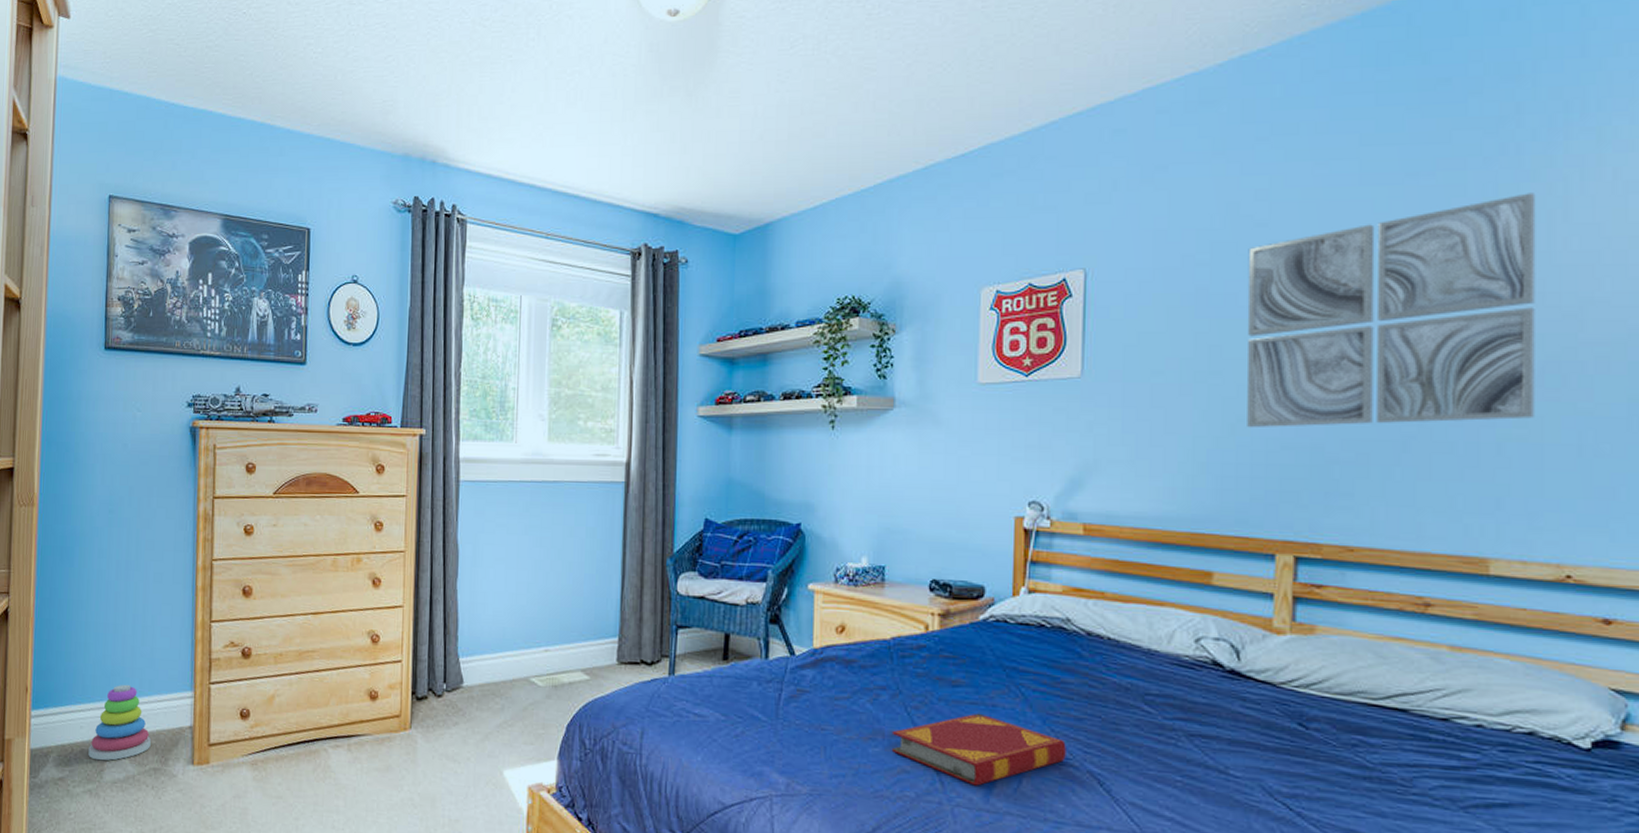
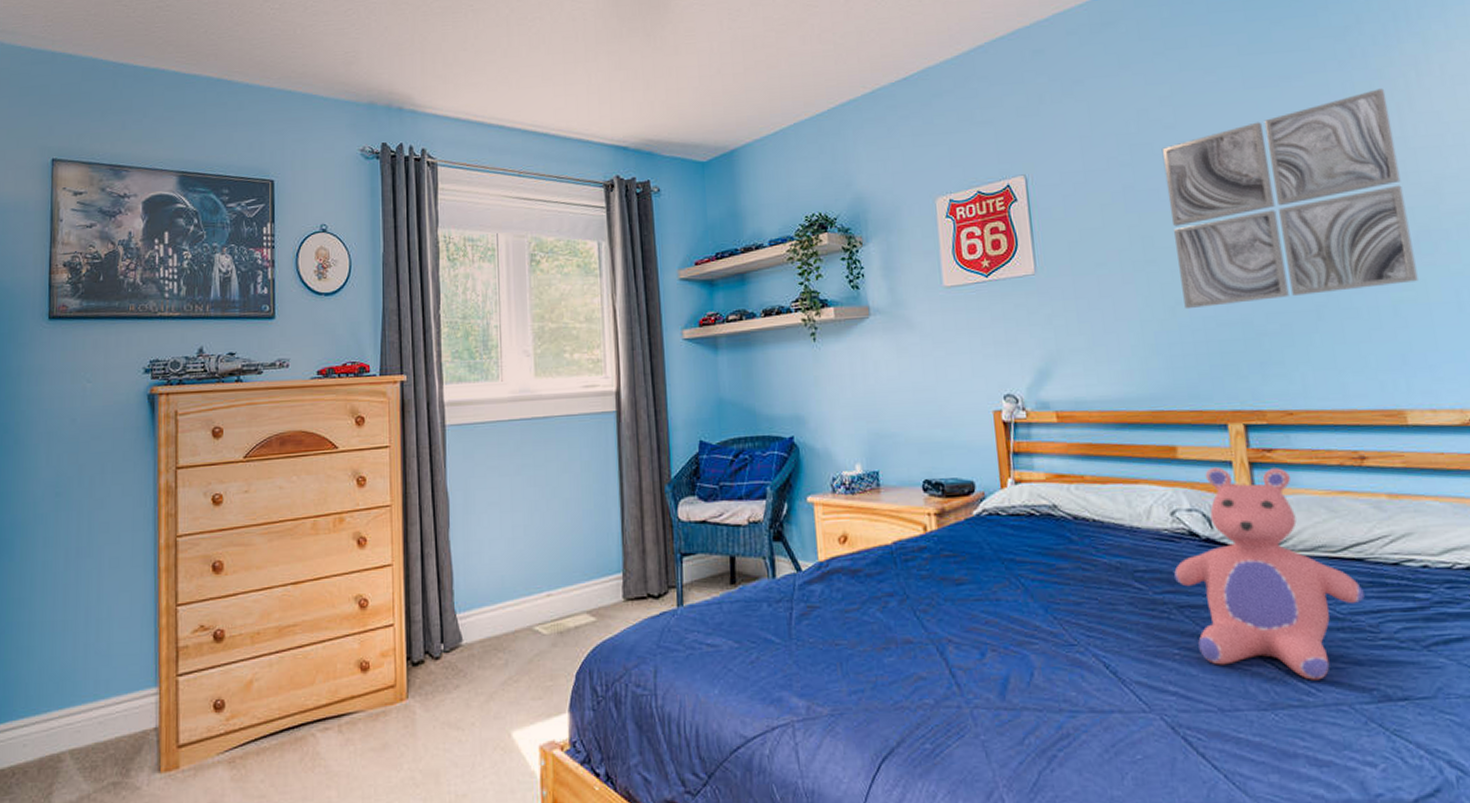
stacking toy: present [88,684,151,761] -> none [33,688,109,782]
hardback book: present [891,713,1066,786] -> none [904,609,1071,684]
teddy bear: none [1188,598,1402,826] -> present [1173,467,1365,680]

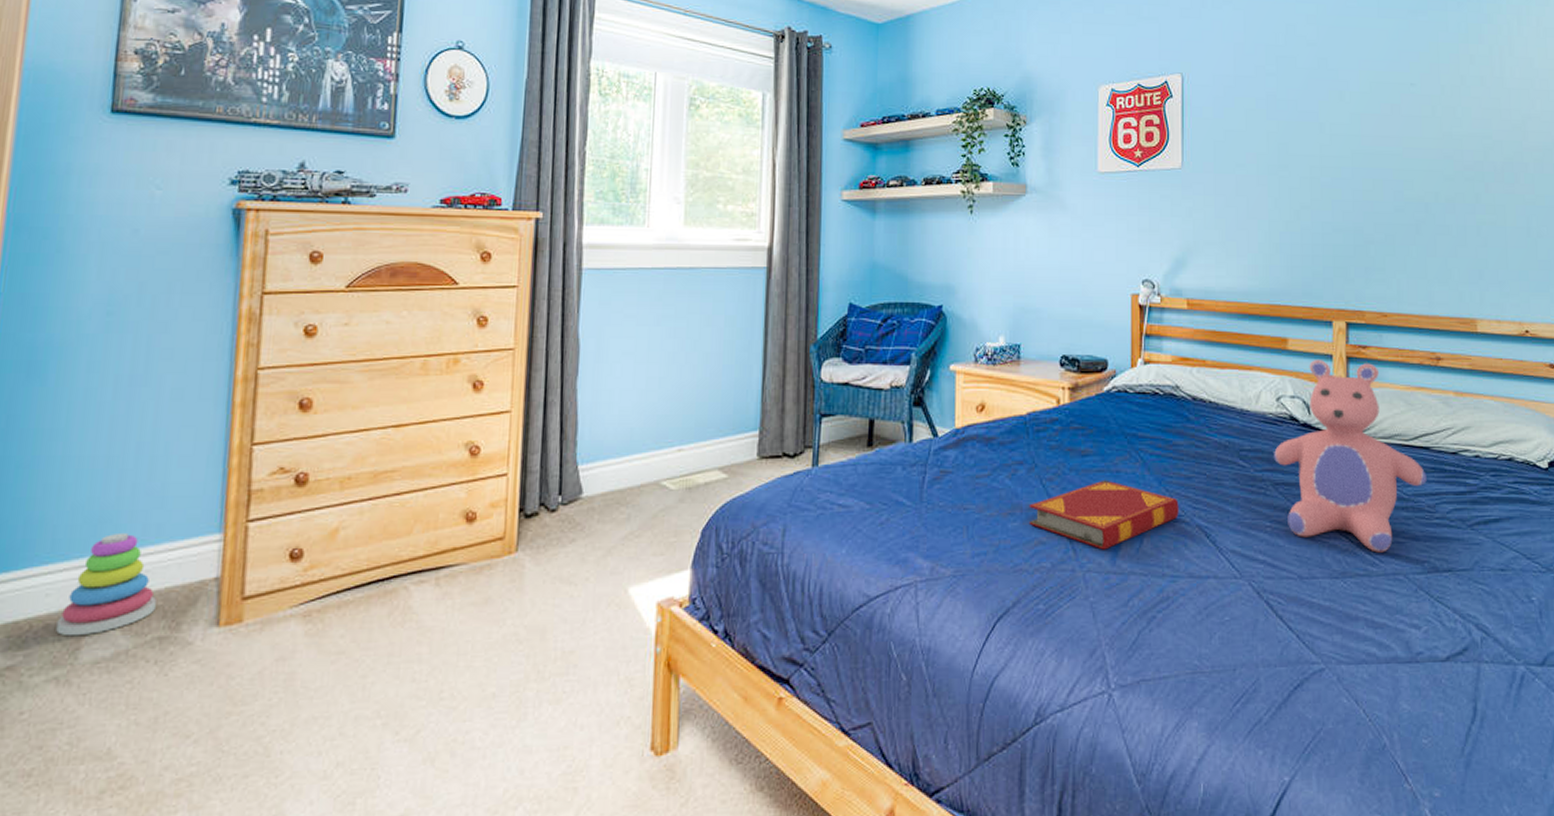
stacking toy: none [33,688,109,782] -> present [56,532,156,637]
hardback book: none [904,609,1071,684] -> present [1028,479,1179,550]
wall art: present [1161,88,1419,310] -> none [1303,32,1499,214]

